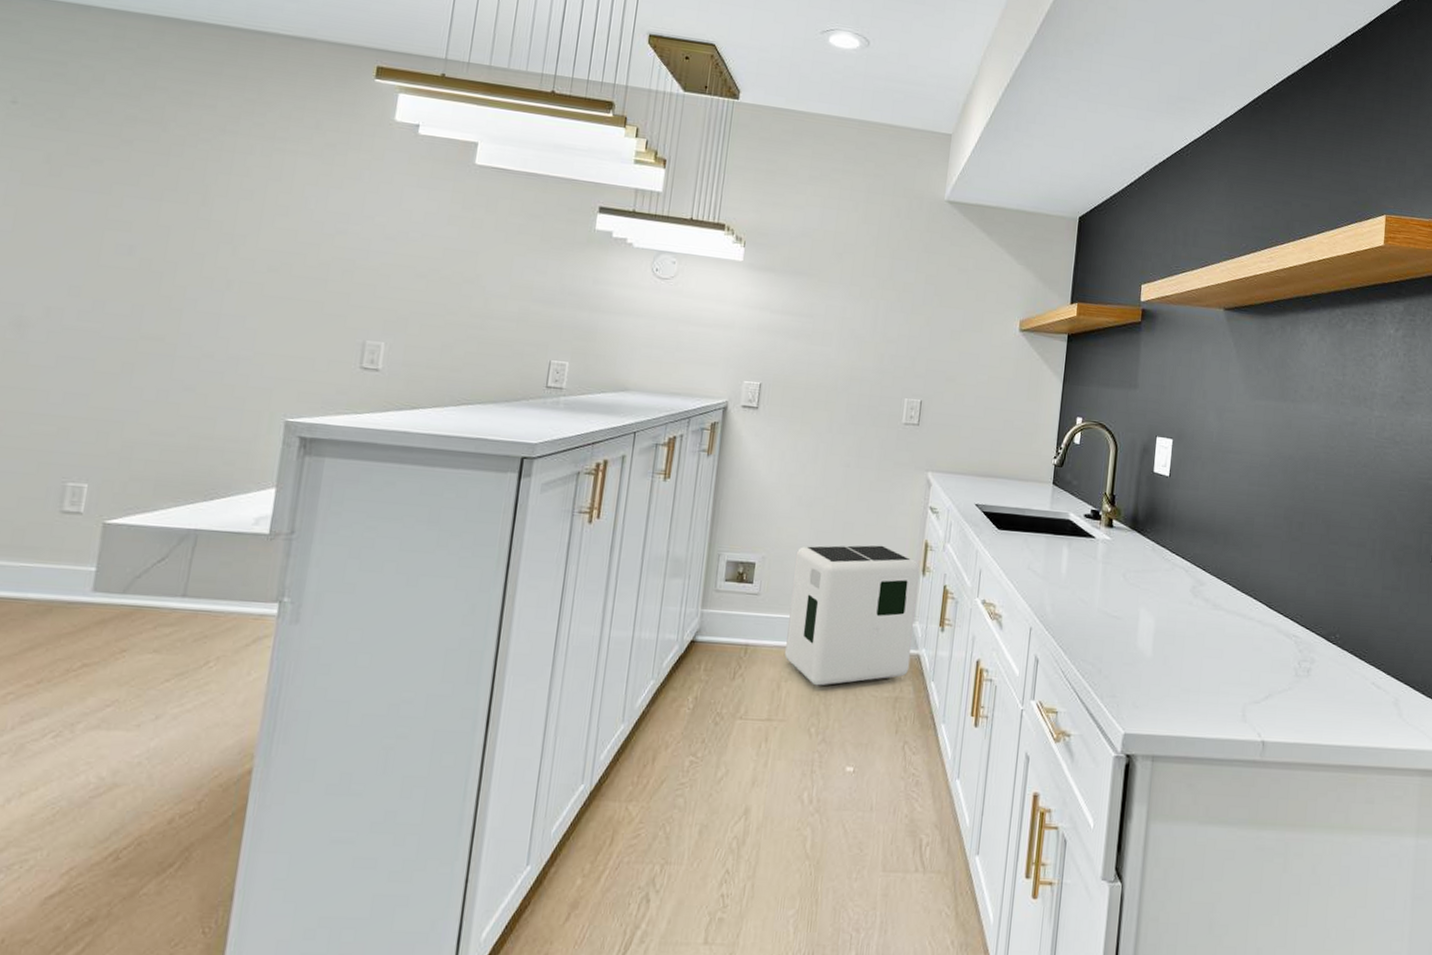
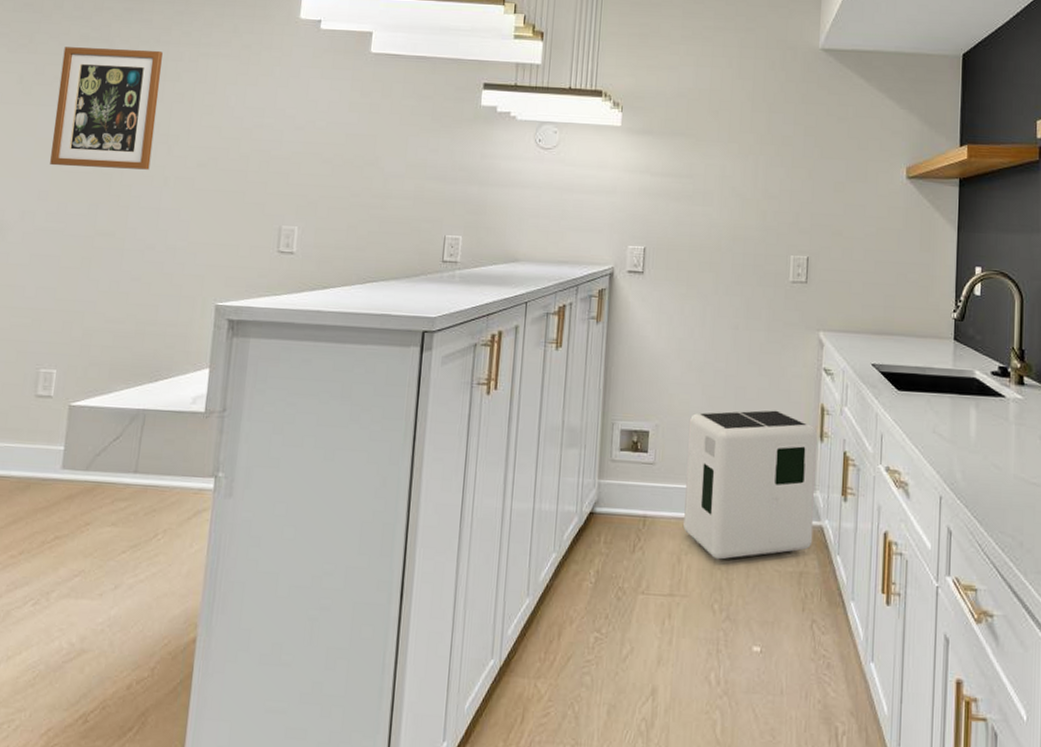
wall art: none [84,126,229,271] -> present [50,47,163,170]

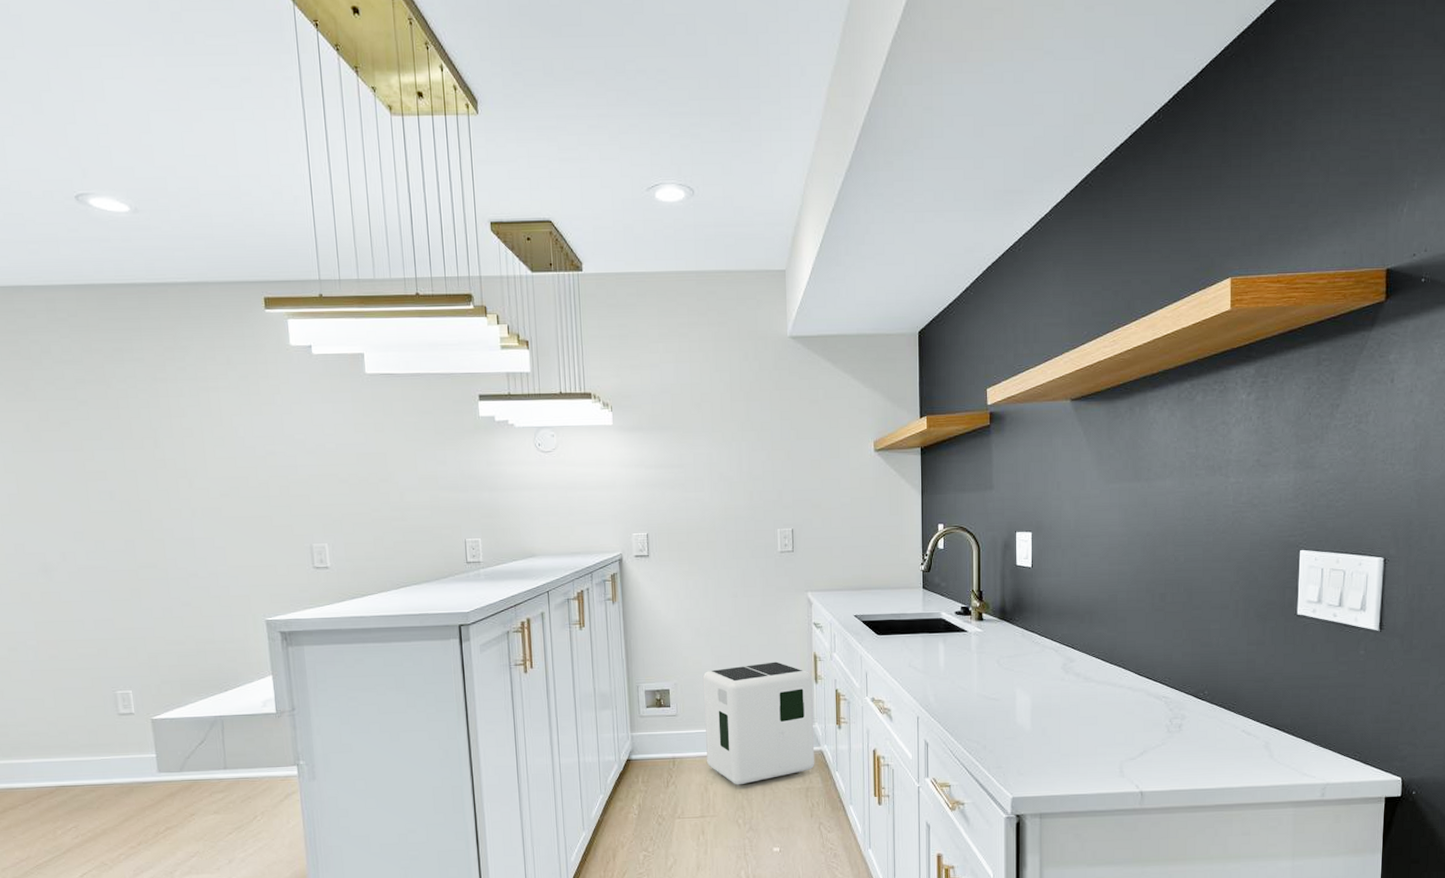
wall art: present [50,47,163,170] -> none [62,389,175,508]

